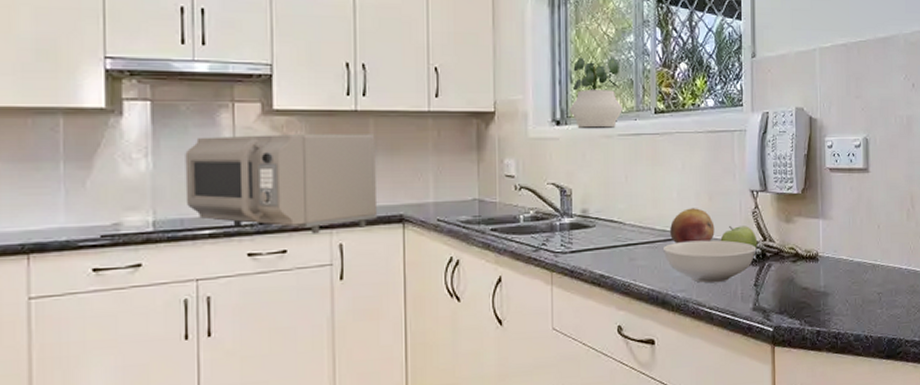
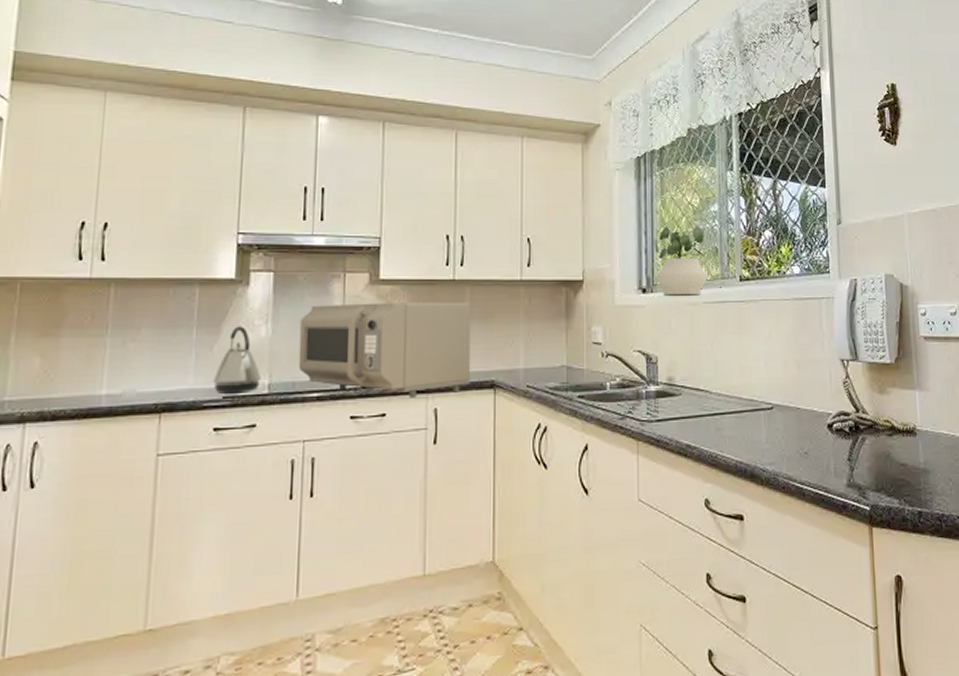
kettle: none [88,160,144,232] -> present [213,326,261,394]
bowl: present [662,240,757,284] -> none [750,410,849,457]
fruit: present [670,208,715,244] -> none [758,377,804,415]
fruit: present [720,225,758,249] -> none [810,395,850,421]

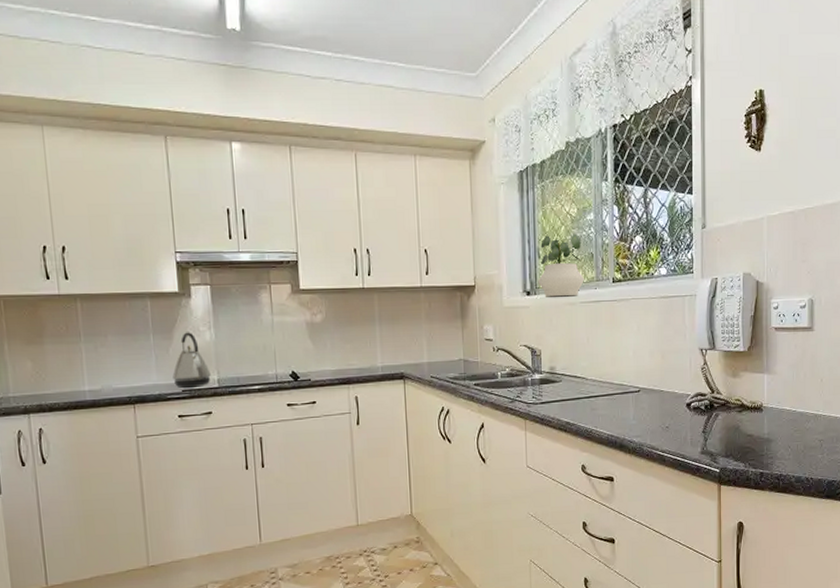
microwave: present [298,302,471,399] -> none [237,307,384,389]

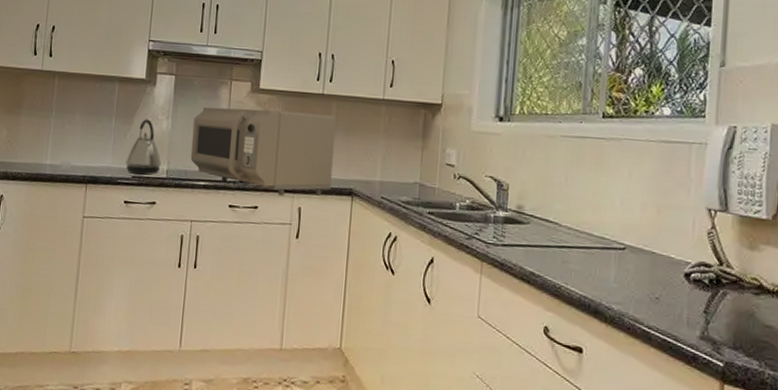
microwave: none [237,307,384,389] -> present [190,107,336,197]
potted plant: present [537,233,584,299] -> none [513,58,568,130]

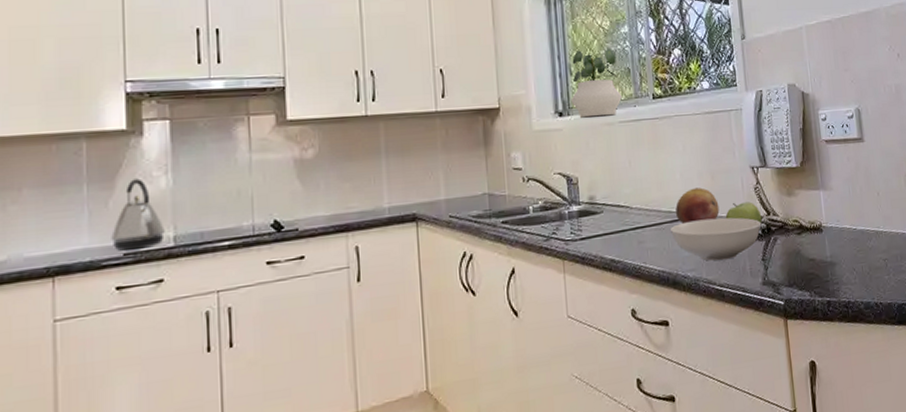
microwave: present [190,107,336,197] -> none [203,137,392,239]
potted plant: none [513,58,568,130] -> present [568,47,622,119]
bowl: none [599,251,710,303] -> present [670,217,762,261]
fruit: none [609,218,661,257] -> present [676,187,720,225]
fruit: none [666,242,712,273] -> present [725,202,763,224]

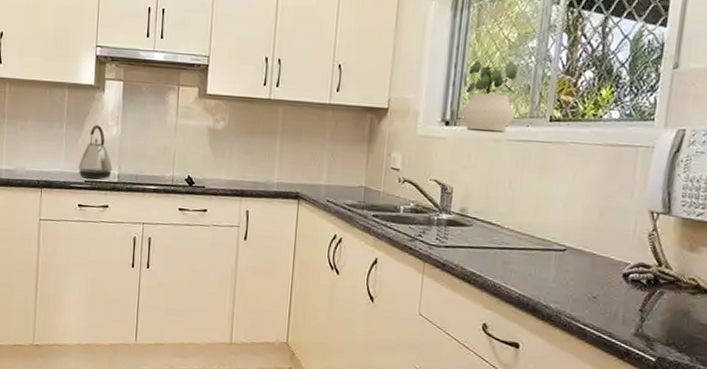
bowl: present [670,217,762,261] -> none [540,253,649,302]
fruit: present [676,187,720,225] -> none [550,221,602,258]
fruit: present [725,202,763,224] -> none [606,244,651,273]

